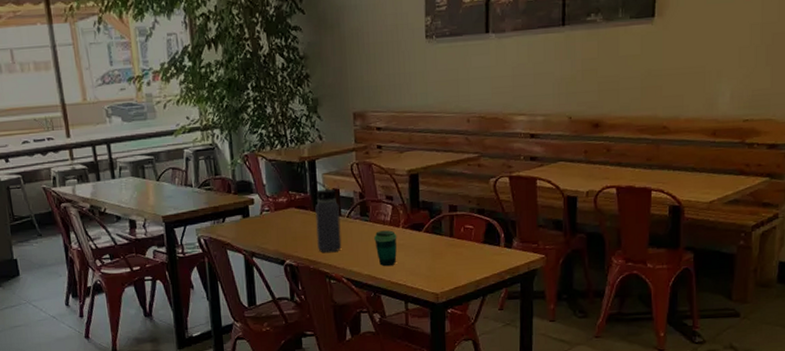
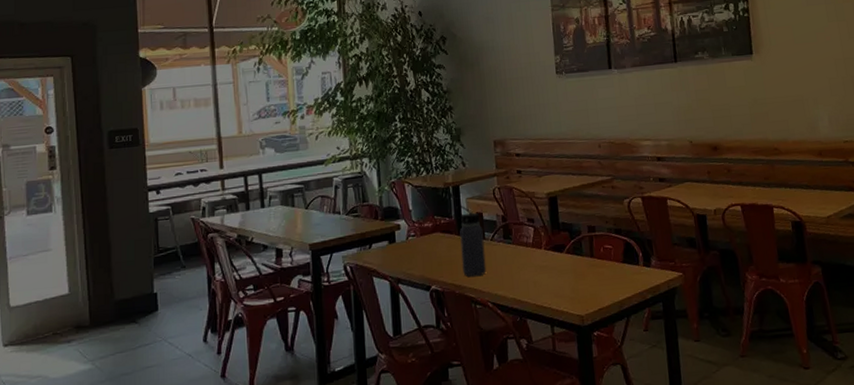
cup: present [374,230,397,267] -> none [518,252,541,290]

